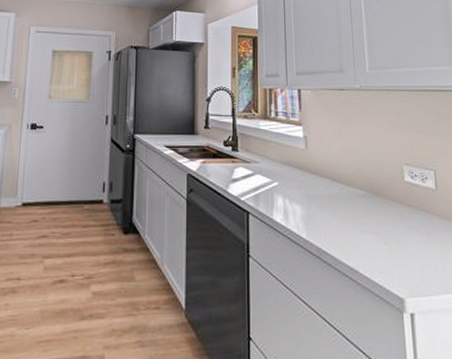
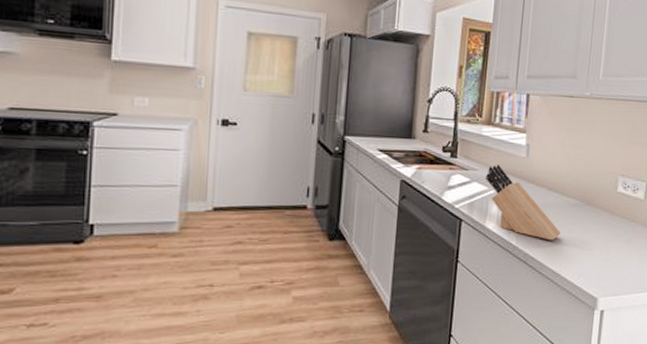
knife block: none [268,156,352,234] -> present [486,164,561,241]

